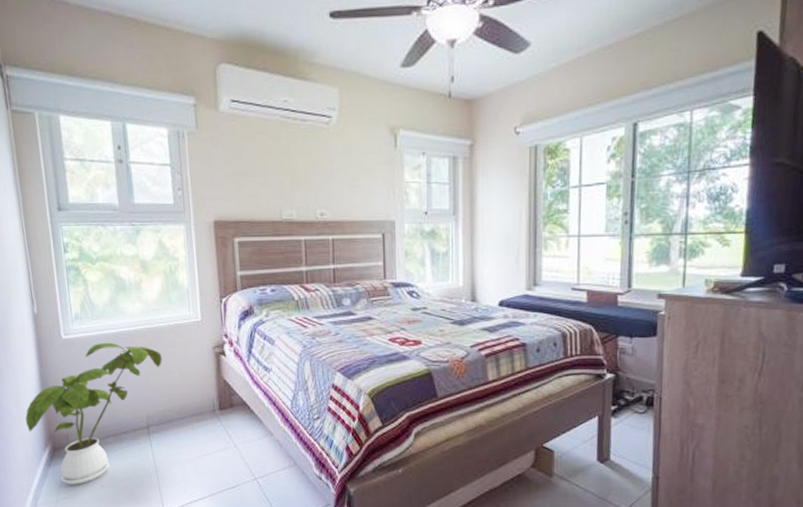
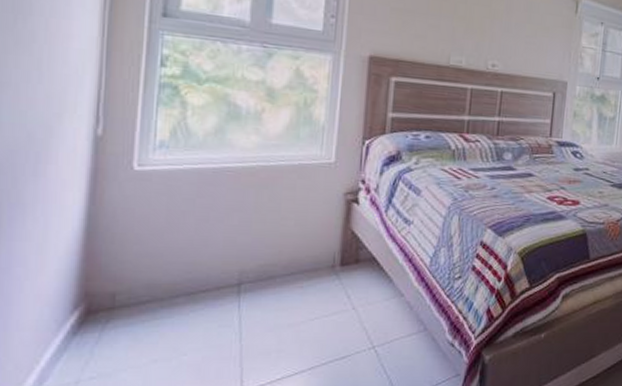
house plant: present [25,343,162,485] -> none [49,179,275,360]

